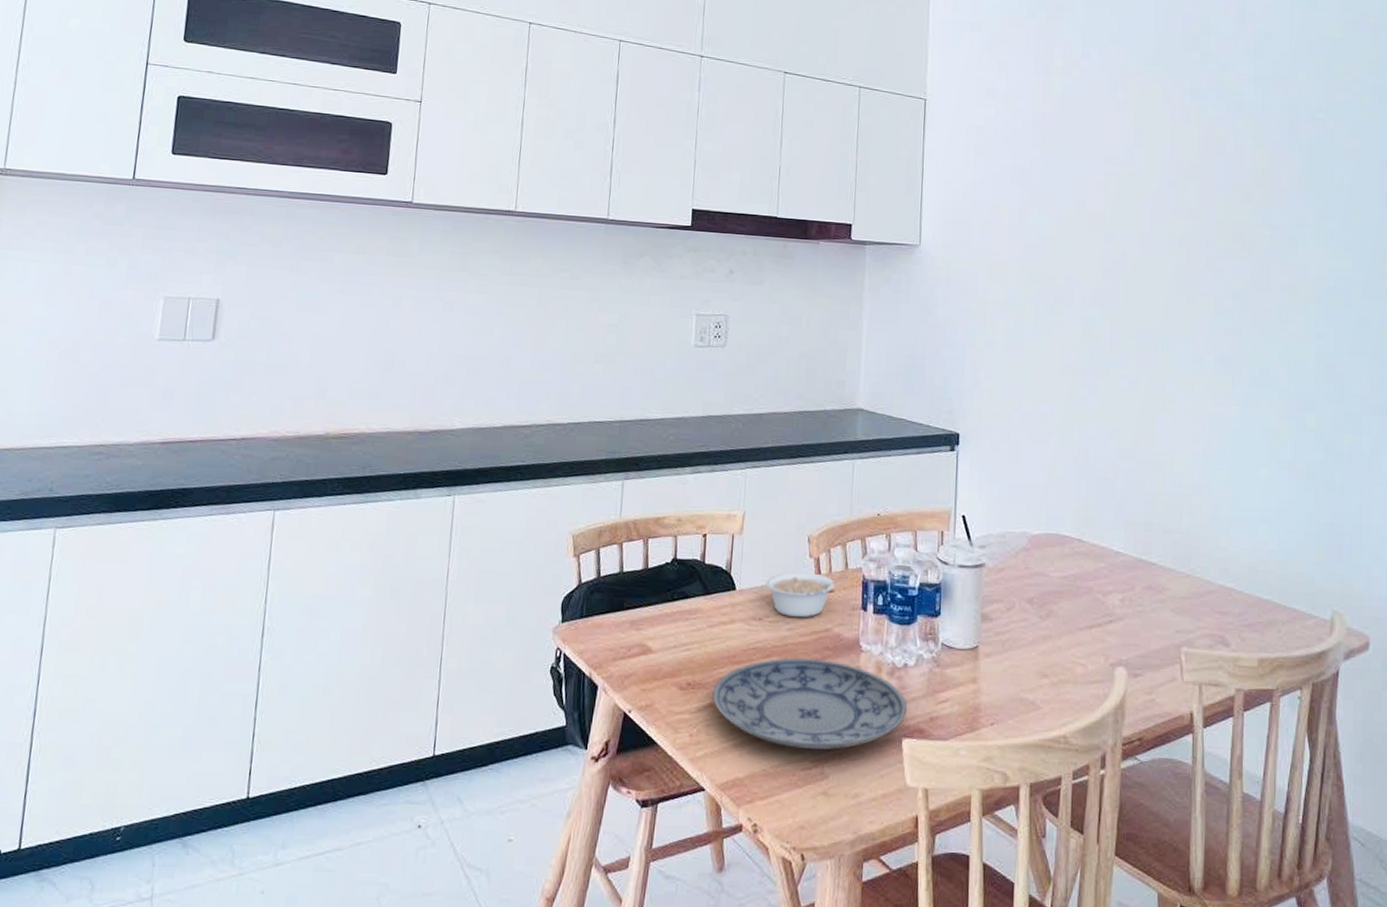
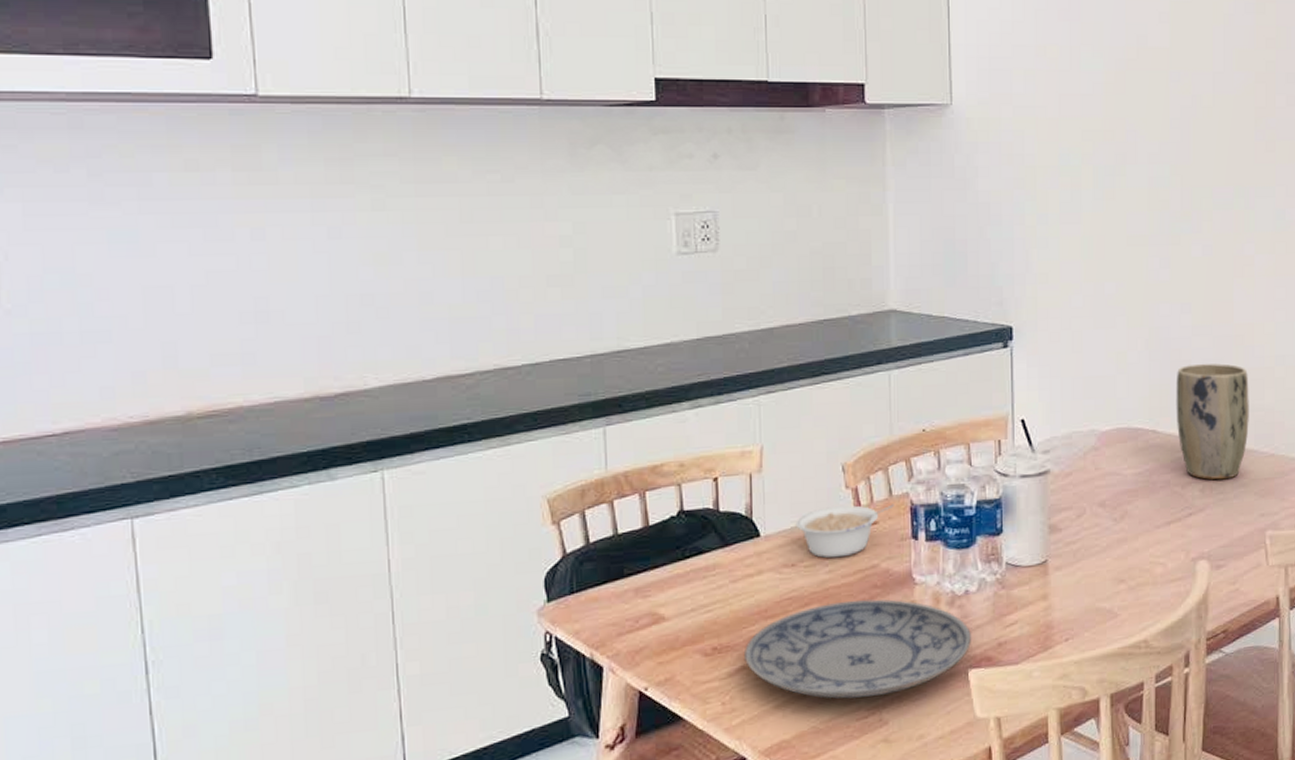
plant pot: none [1100,484,1168,593] -> present [1176,363,1249,480]

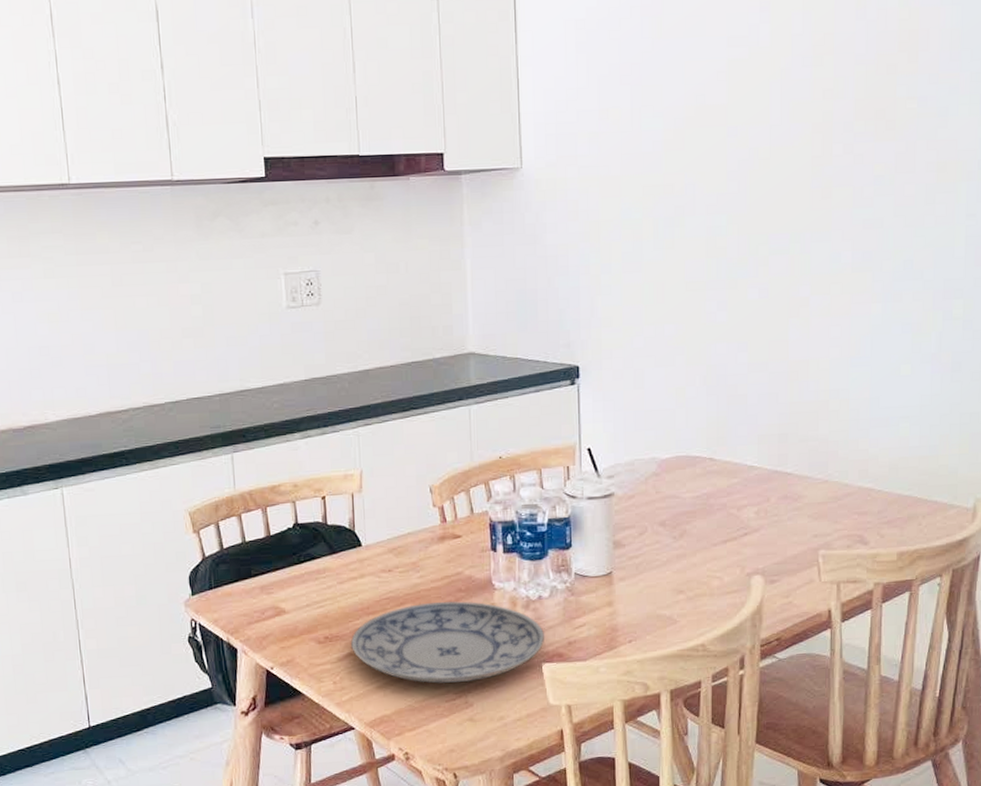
legume: present [795,504,894,558] -> none [391,520,475,566]
plant pot: present [1176,363,1249,480] -> none [732,397,803,504]

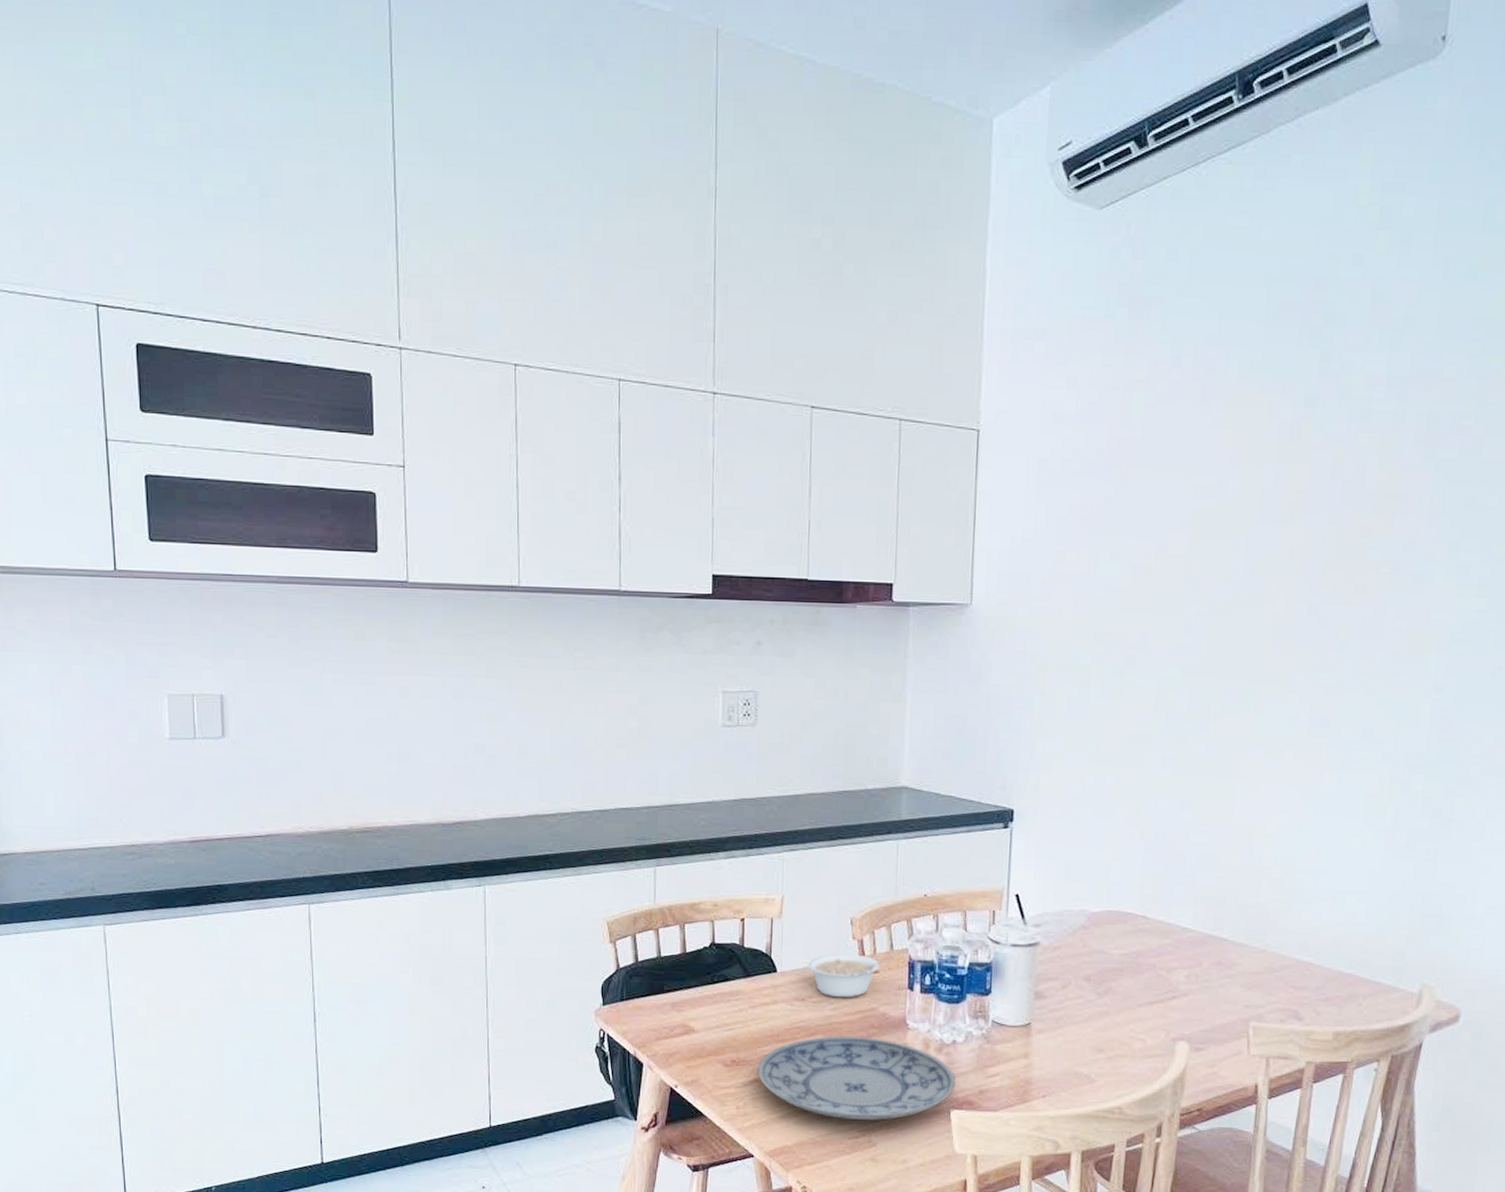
legume: none [391,520,475,566] -> present [807,954,894,998]

